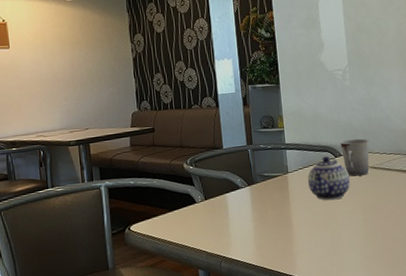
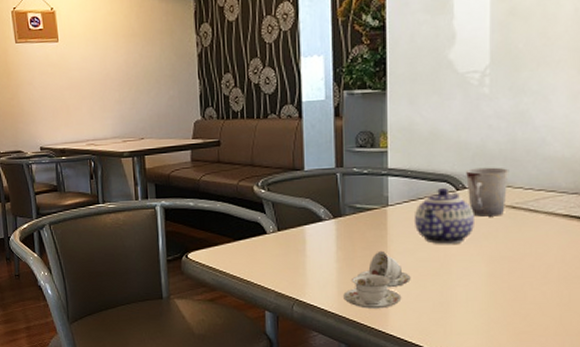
cup set: none [260,209,310,258] -> present [343,250,411,309]

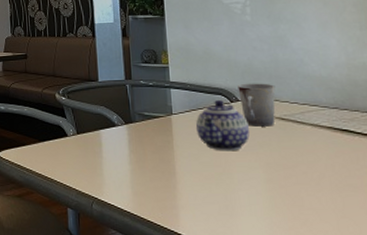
cup set: present [343,250,411,309] -> none [137,155,197,210]

